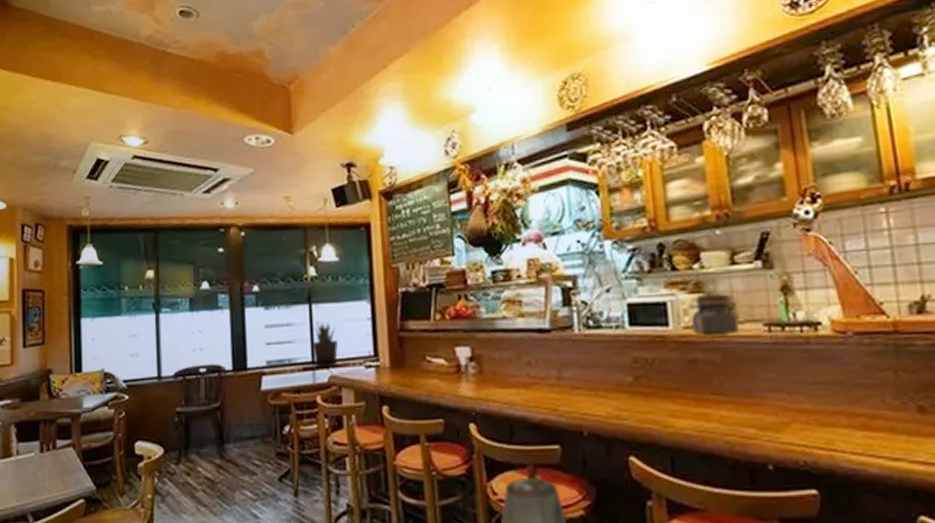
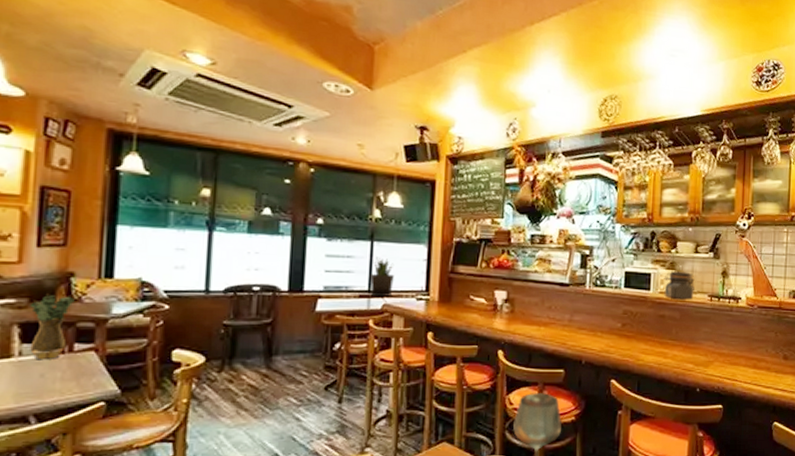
vase: none [21,391,54,457] -> present [29,292,75,359]

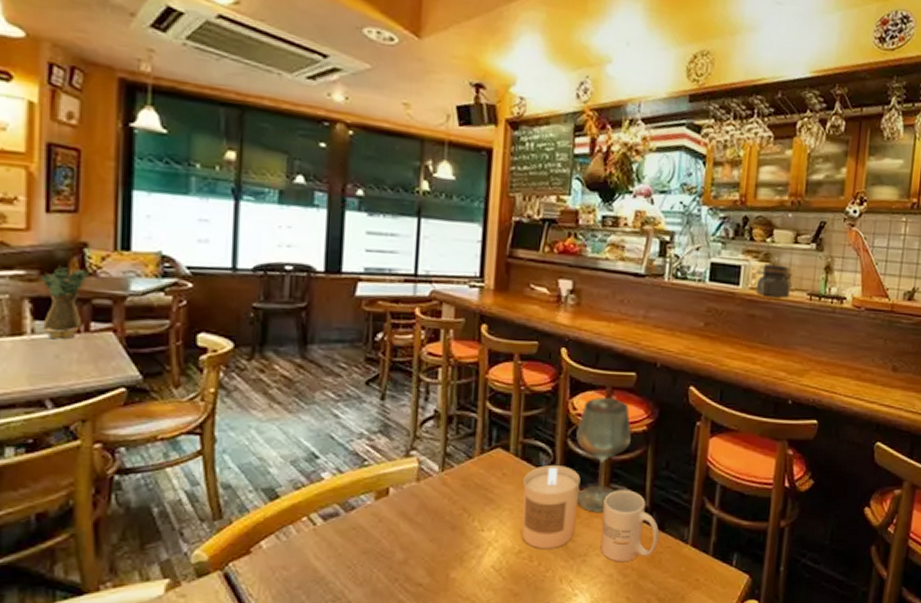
planter: present [369,257,395,297] -> none [416,236,445,282]

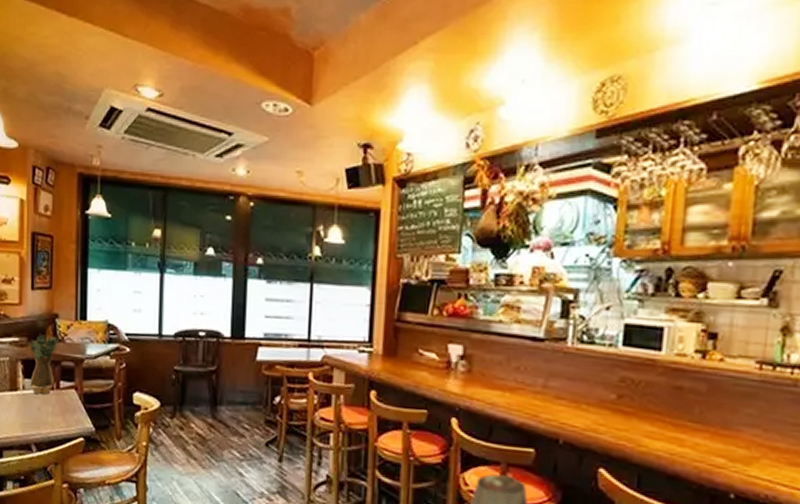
jar: present [755,264,793,299] -> none [683,325,734,368]

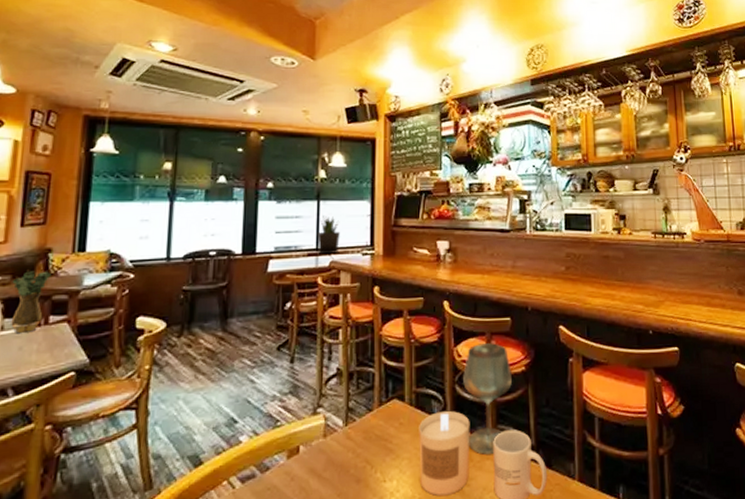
planter: none [309,301,335,347] -> present [317,215,340,254]

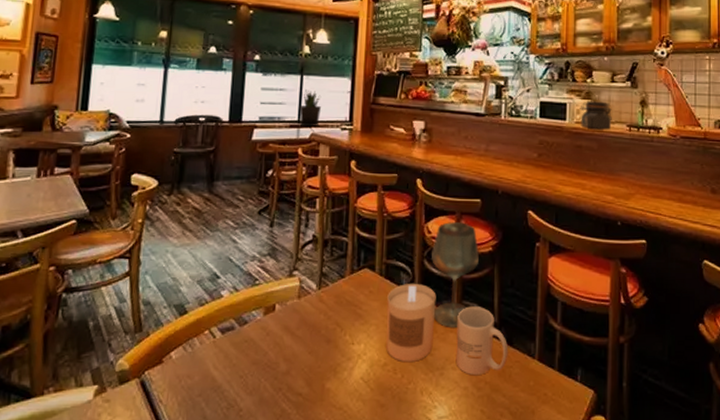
vase: present [11,268,51,333] -> none [21,123,57,181]
jar: none [604,210,637,240] -> present [580,101,612,131]

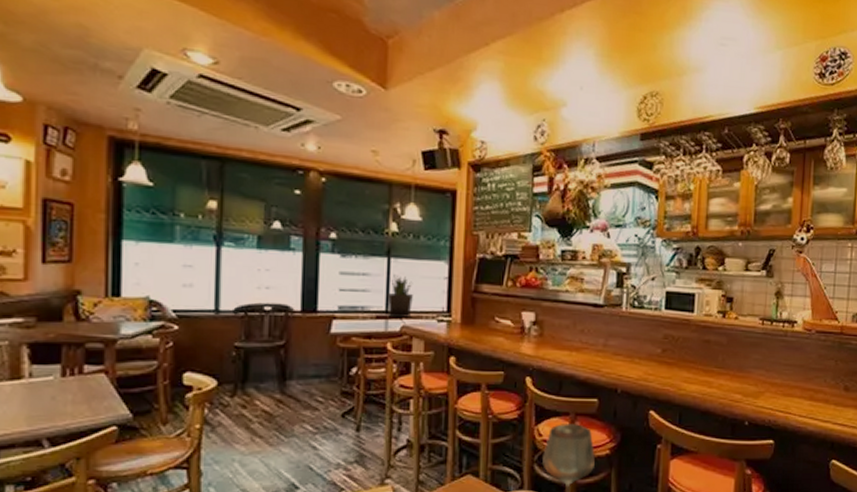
jar: present [580,101,612,131] -> none [709,291,745,325]

